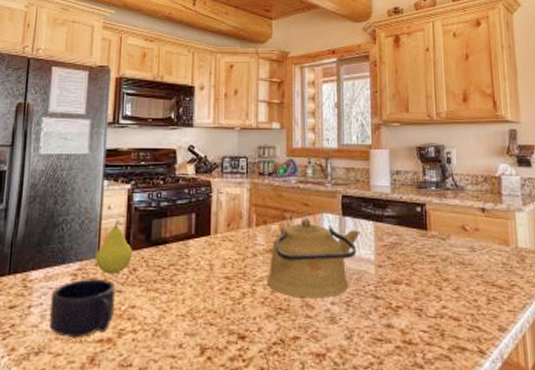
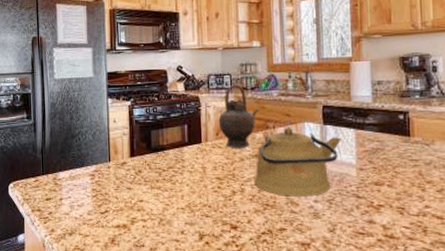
mug: present [49,278,116,339] -> none [76,178,127,224]
fruit: present [95,221,132,274] -> none [107,132,137,175]
teapot: none [231,168,277,241] -> present [218,84,260,148]

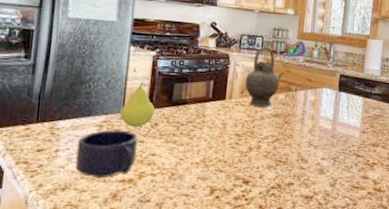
mug: none [76,178,127,224] -> present [75,129,138,178]
fruit: none [107,132,137,175] -> present [119,82,155,127]
kettle: present [254,126,342,197] -> none [270,90,352,155]

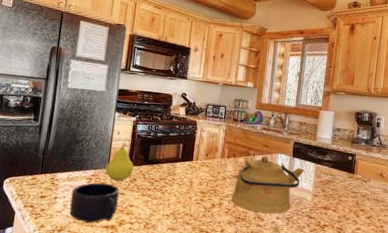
teapot: present [245,46,285,107] -> none [209,115,245,169]
kettle: none [270,90,352,155] -> present [231,155,305,214]

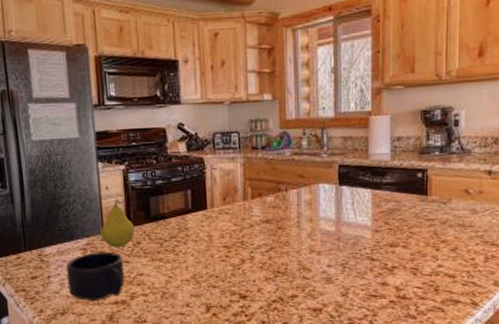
kettle: present [231,155,305,214] -> none [264,188,358,262]

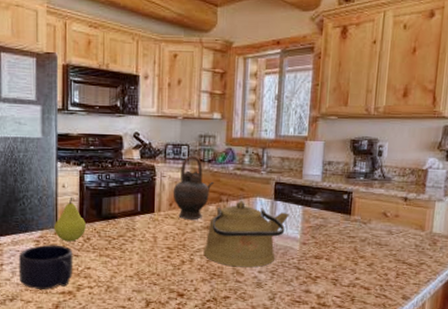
teapot: none [225,143,271,214] -> present [173,155,215,219]
kettle: none [264,188,358,262] -> present [203,200,290,268]

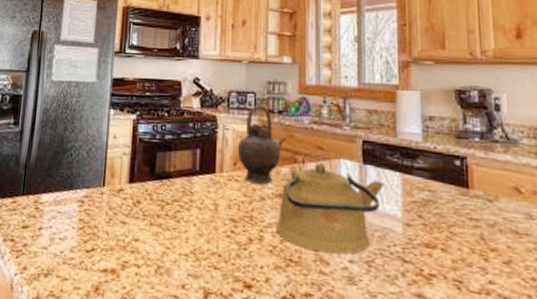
mug: present [18,244,73,290] -> none [57,206,120,266]
fruit: present [53,198,86,242] -> none [100,151,136,205]

